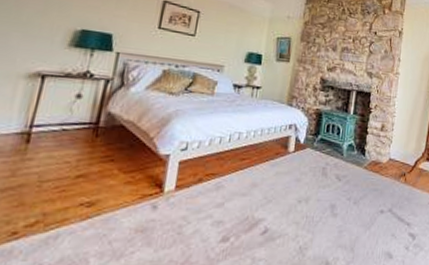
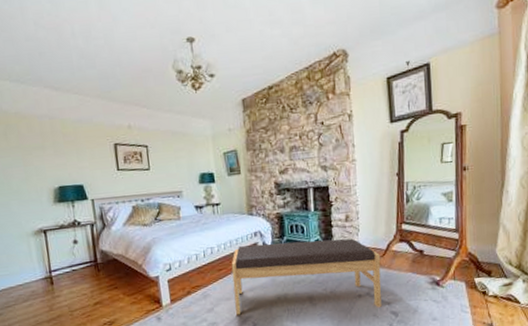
bench: none [249,137,407,227] -> present [231,238,382,315]

